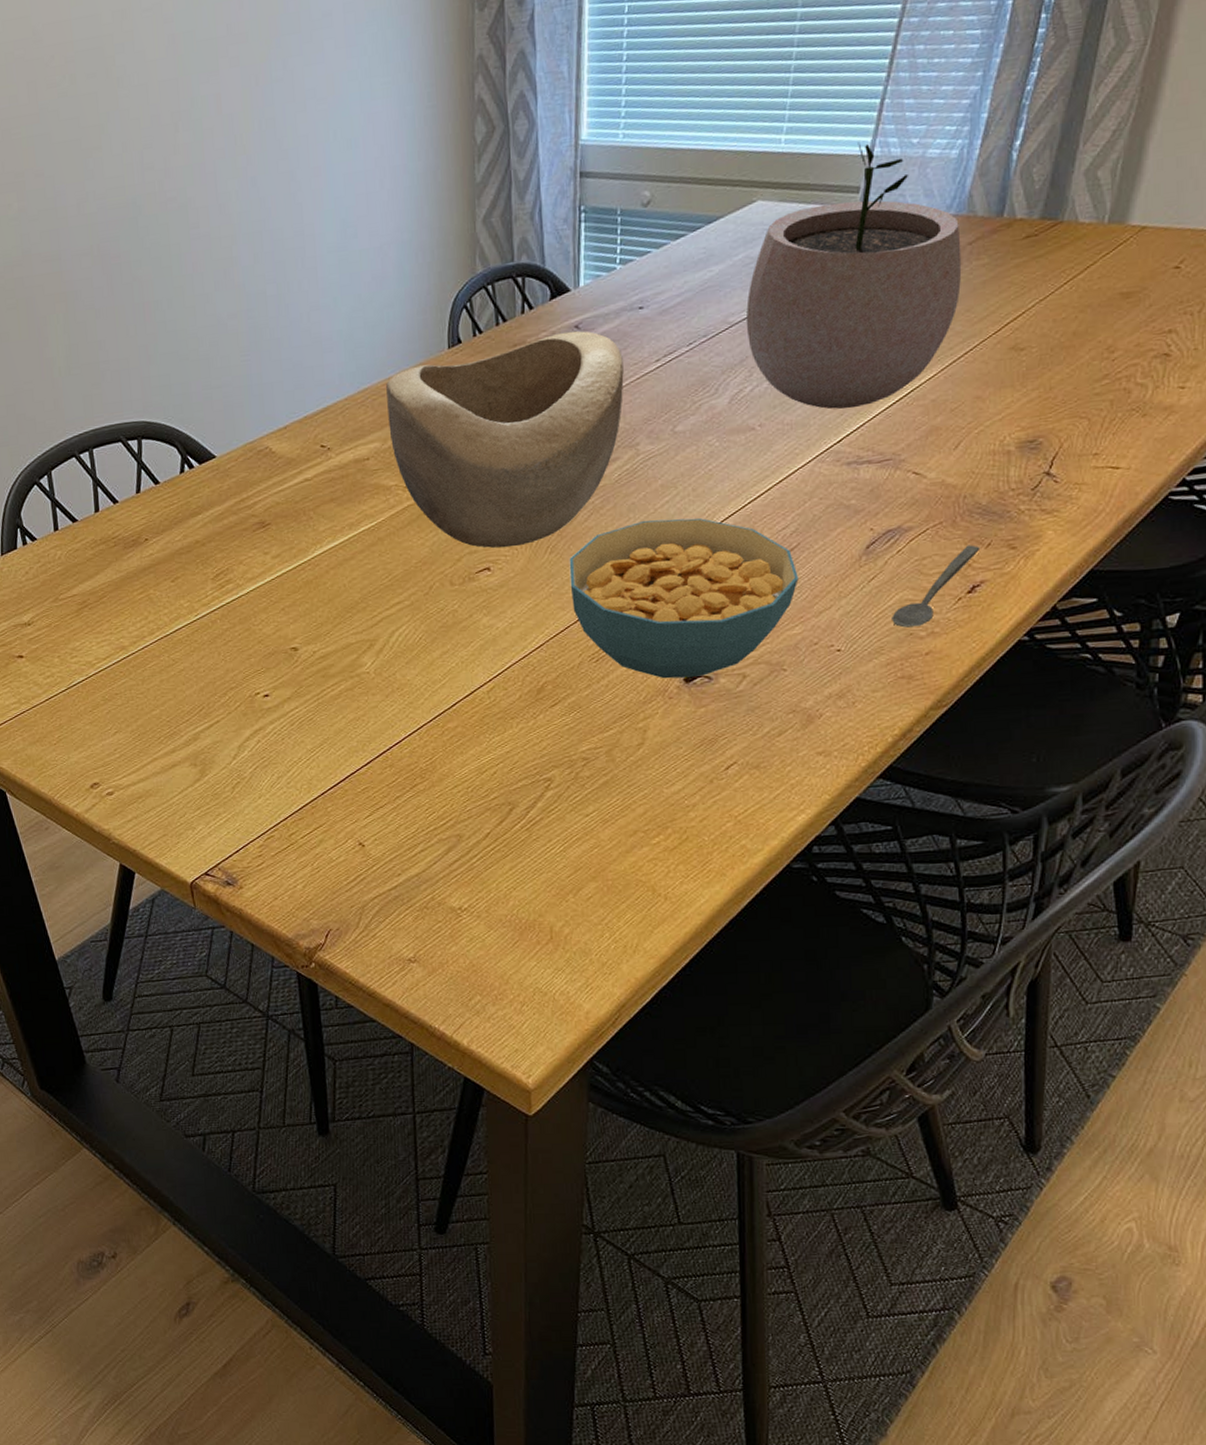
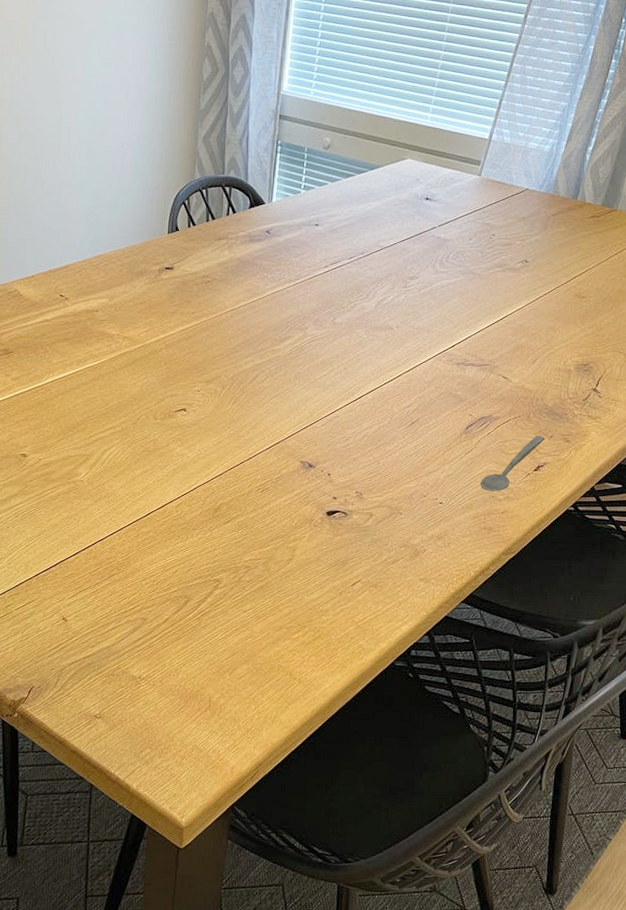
decorative bowl: present [386,330,624,548] -> none [116,234,300,395]
cereal bowl: present [569,518,799,679] -> none [247,387,416,513]
plant pot: present [746,141,962,410] -> none [392,128,547,323]

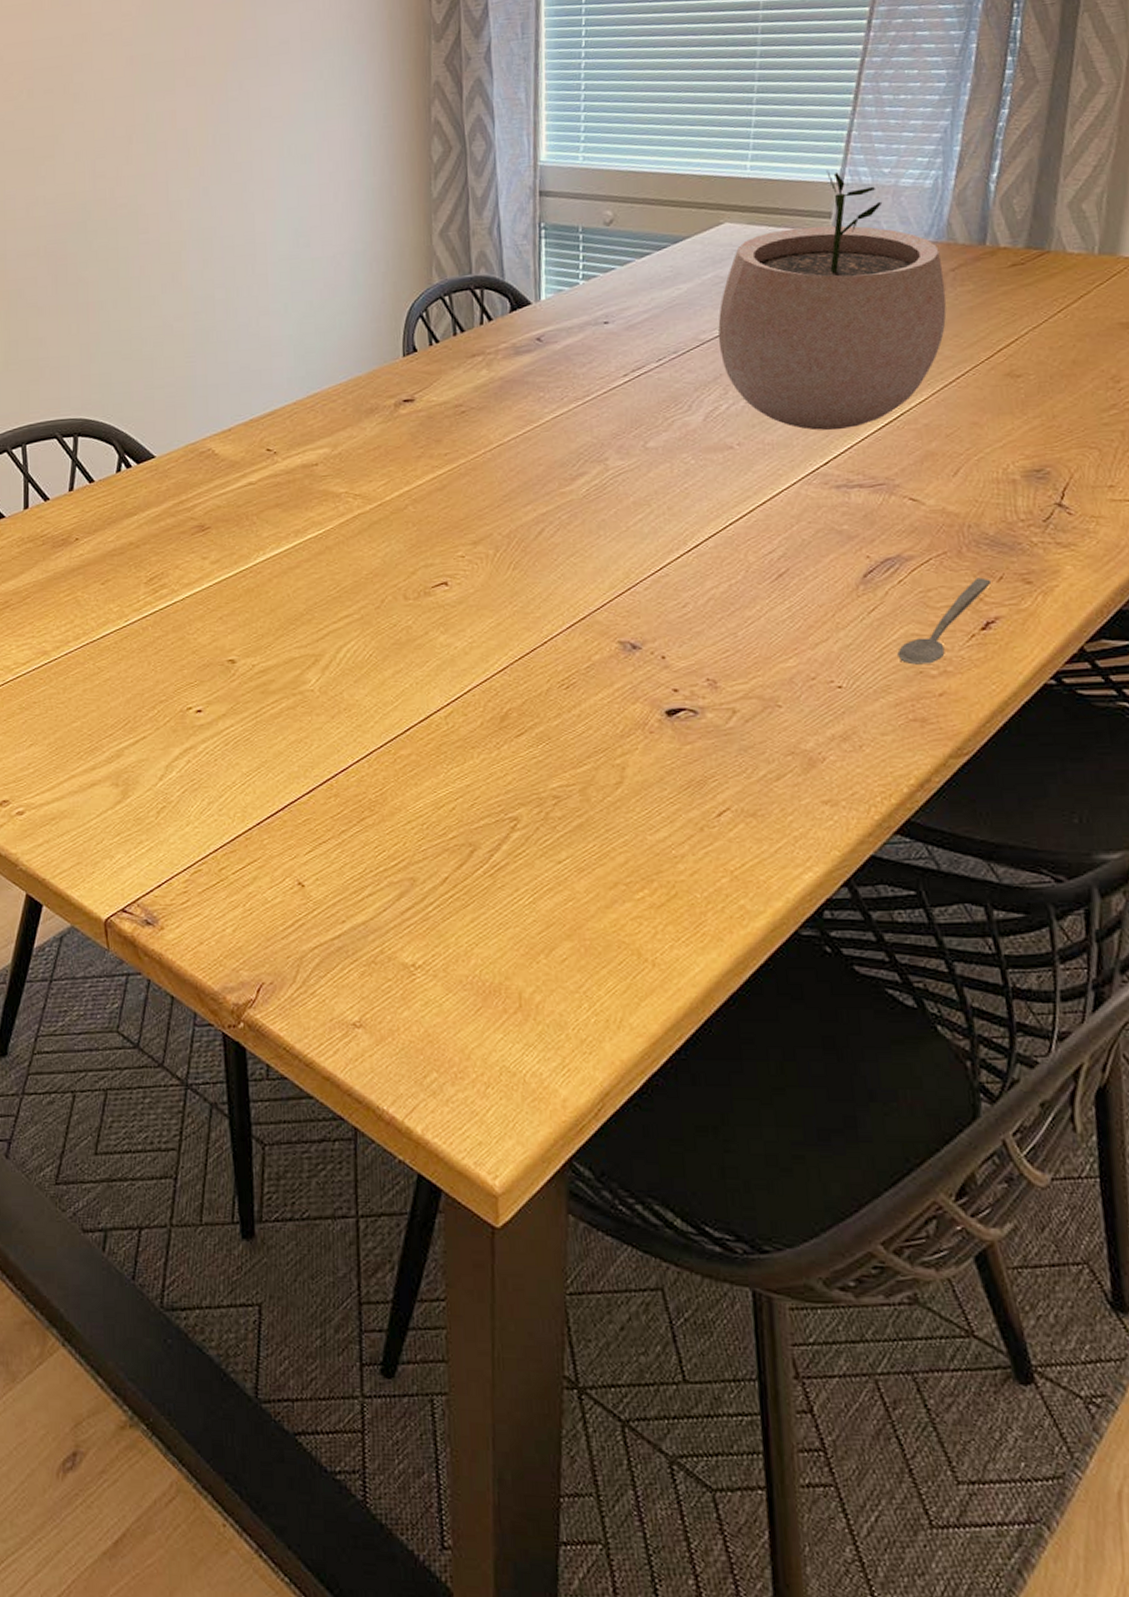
plant pot: none [392,128,547,323] -> present [718,170,947,431]

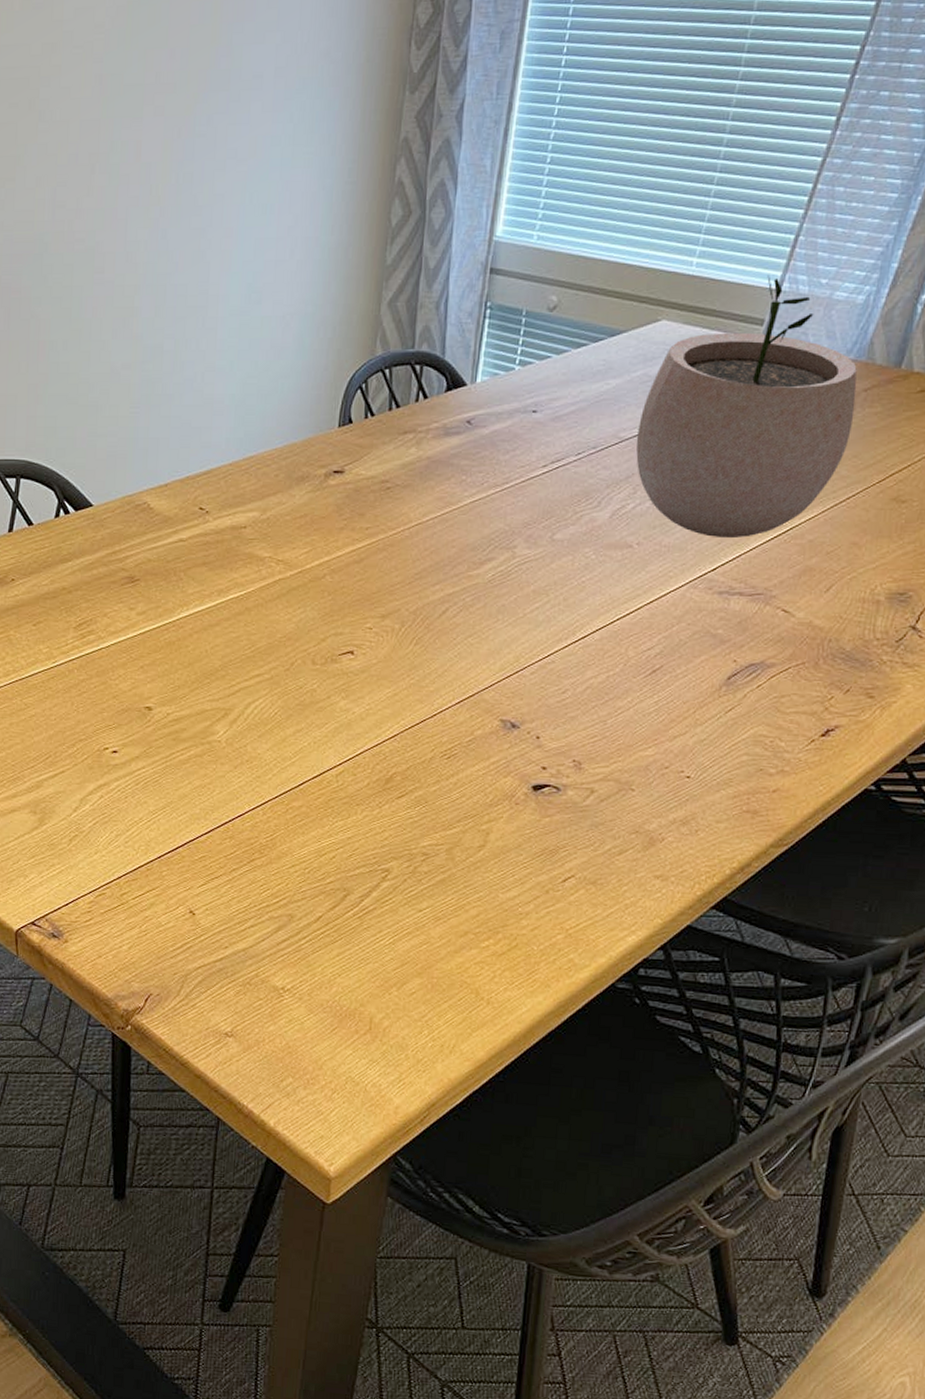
spoon: present [897,577,992,665] -> none [744,688,839,763]

